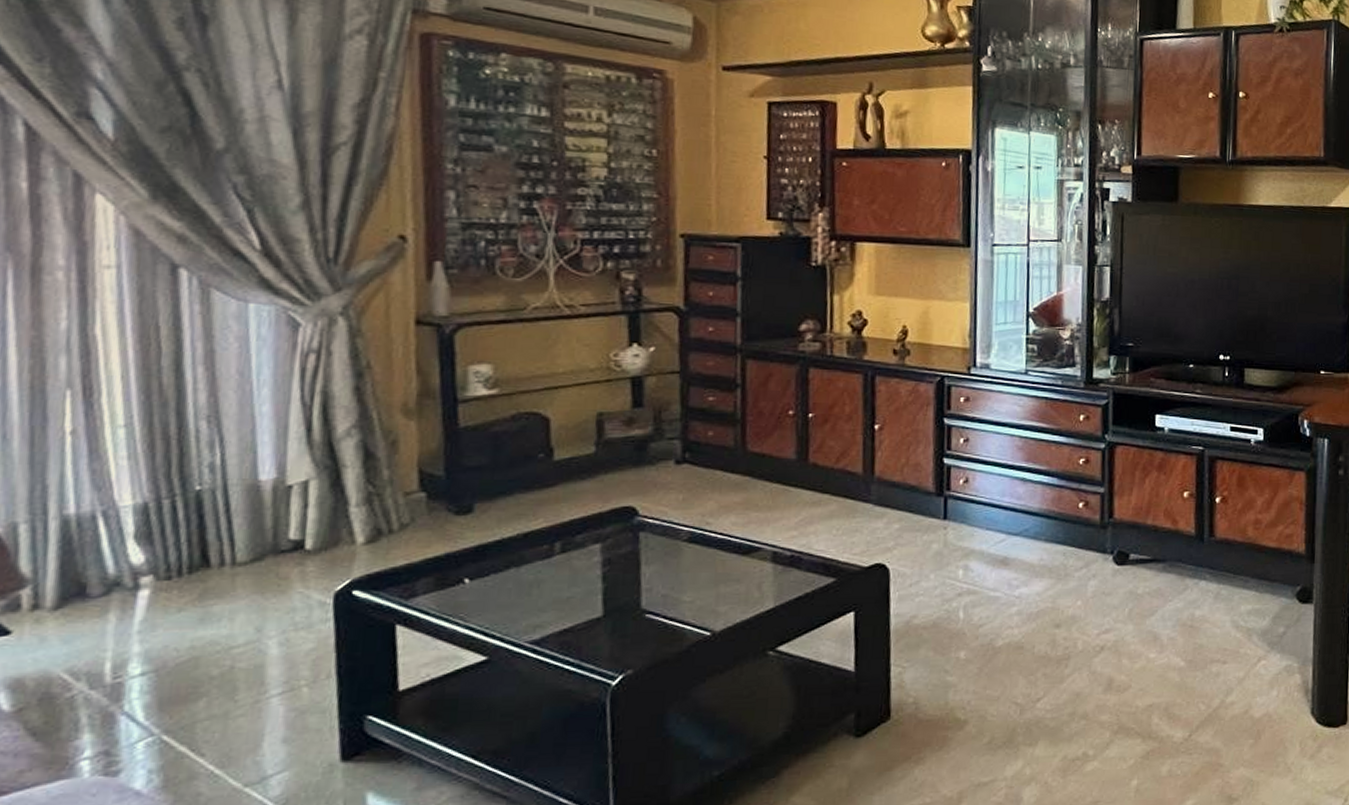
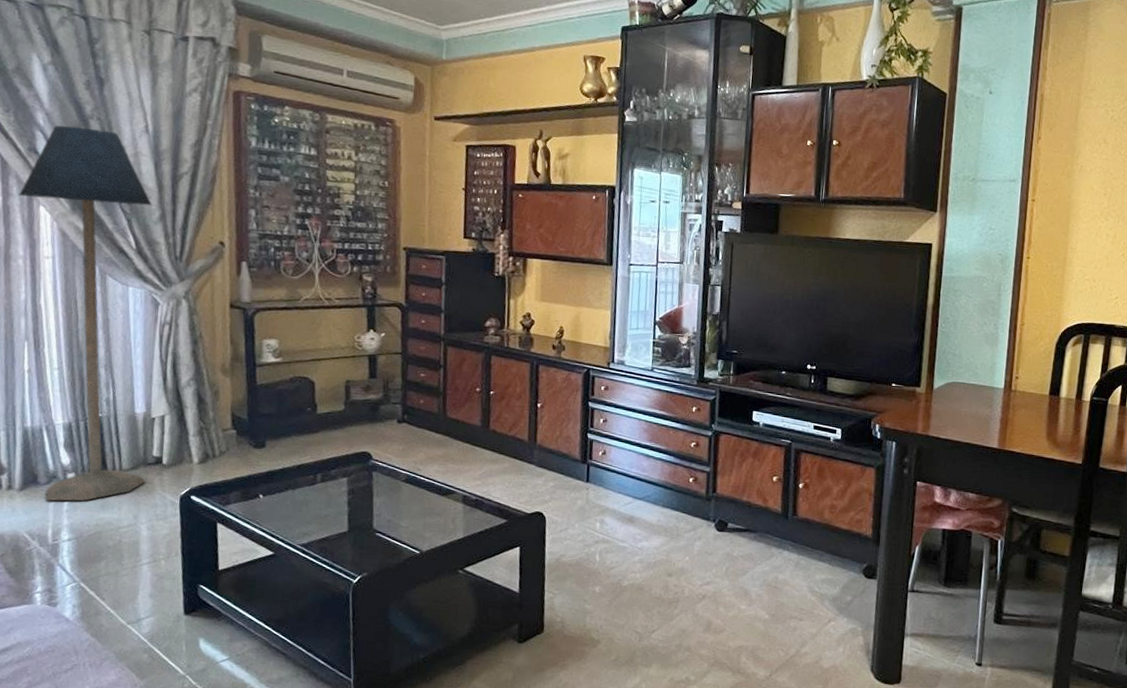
floor lamp: none [58,80,289,621] -> present [19,125,153,502]

